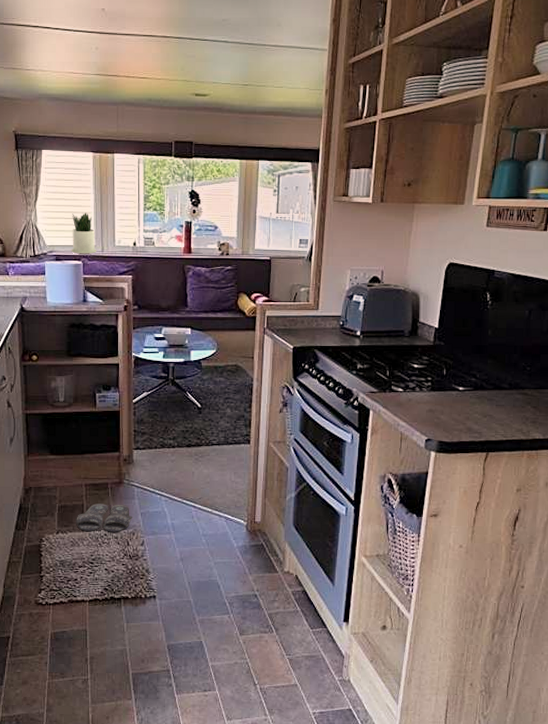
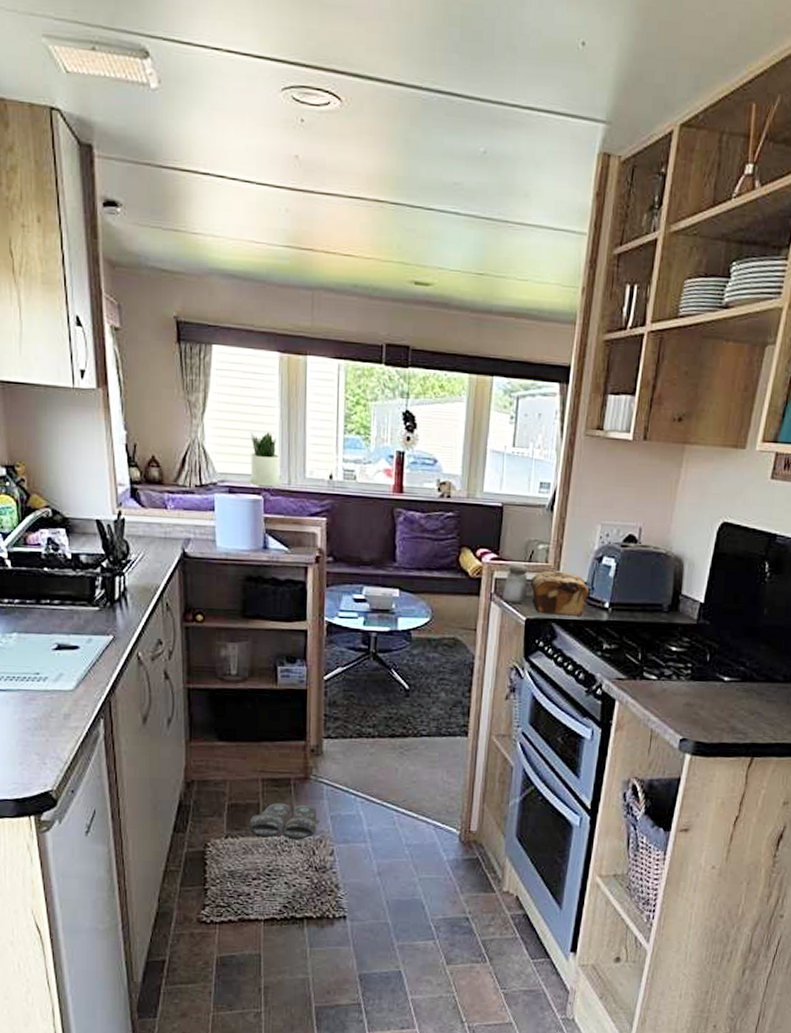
salt shaker: none [273,304,293,335] -> present [502,564,528,603]
bread loaf: none [295,308,344,343] -> present [530,570,590,616]

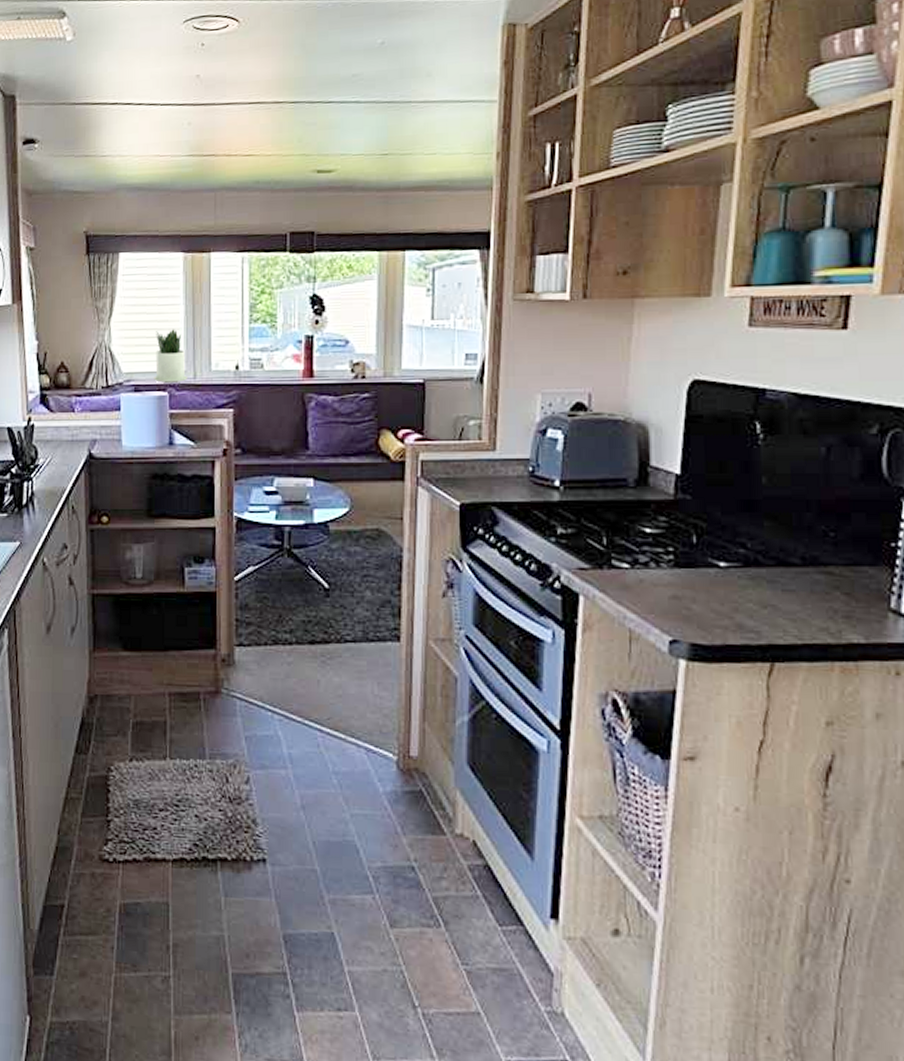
slippers: present [249,803,320,840] -> none [156,721,233,764]
salt shaker: present [502,564,528,603] -> none [431,444,459,486]
bread loaf: present [530,570,590,616] -> none [462,448,535,497]

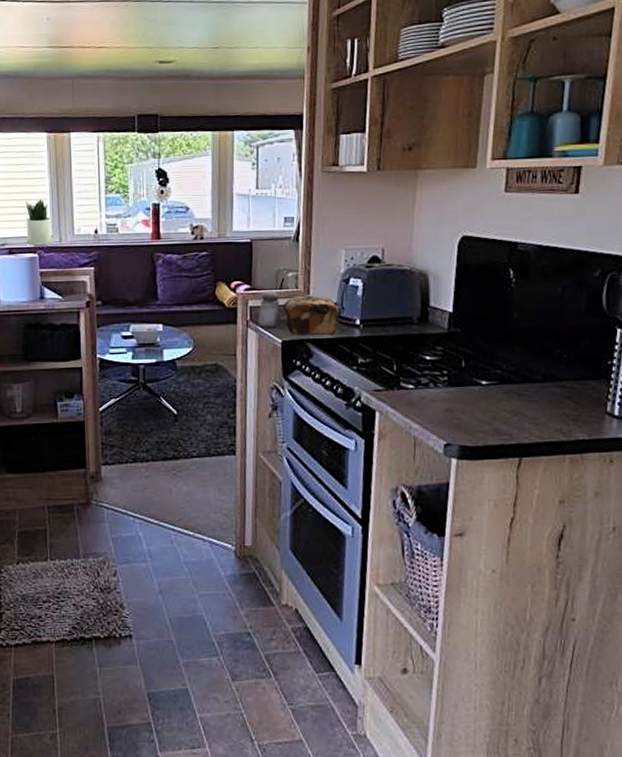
salt shaker: none [431,444,459,486] -> present [258,292,281,328]
bread loaf: none [462,448,535,497] -> present [283,295,340,335]

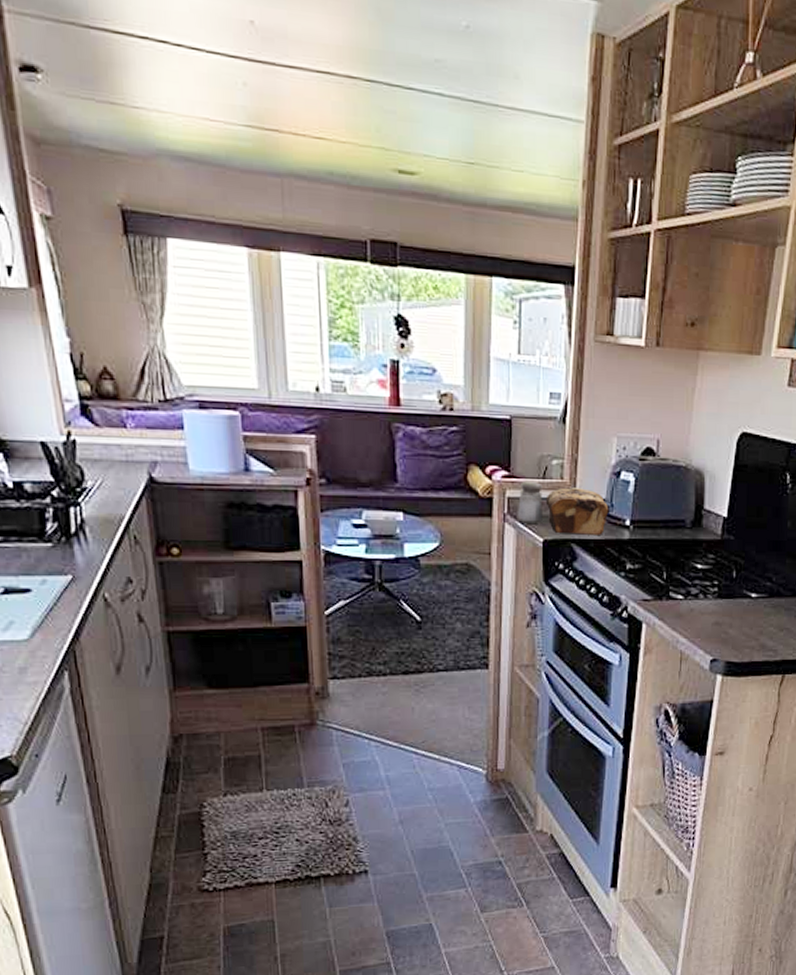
planter: present [25,199,55,246] -> none [220,339,263,401]

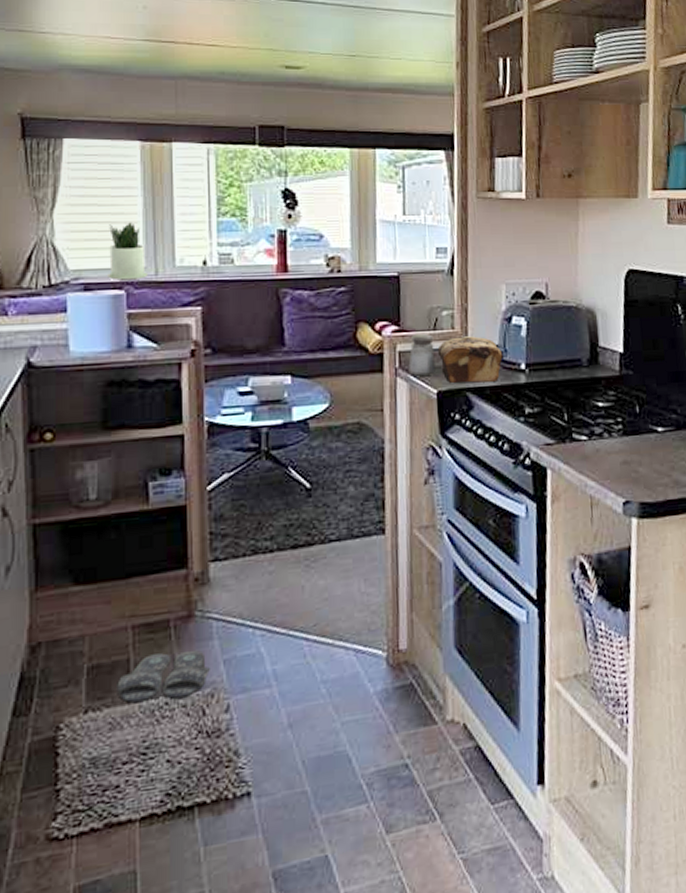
planter: none [220,339,263,401] -> present [108,222,149,280]
slippers: none [250,753,331,792] -> present [117,650,210,704]

